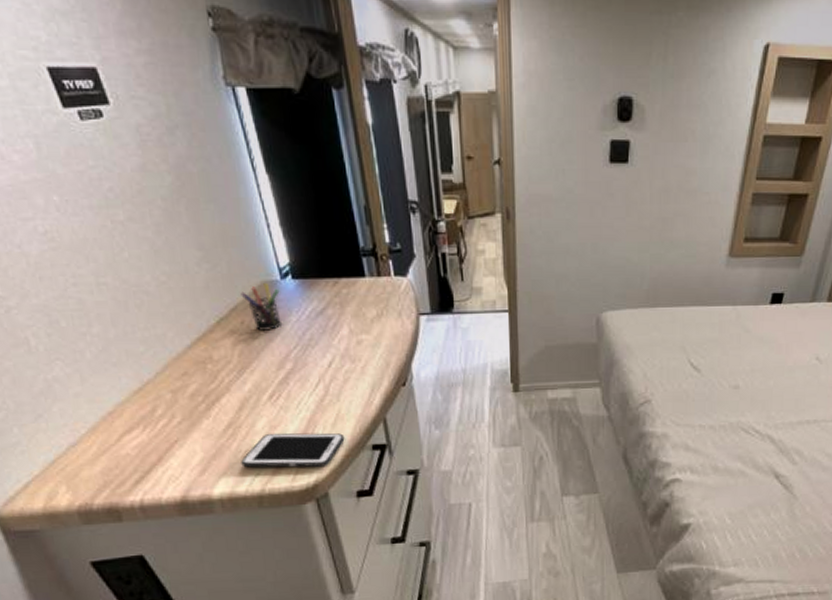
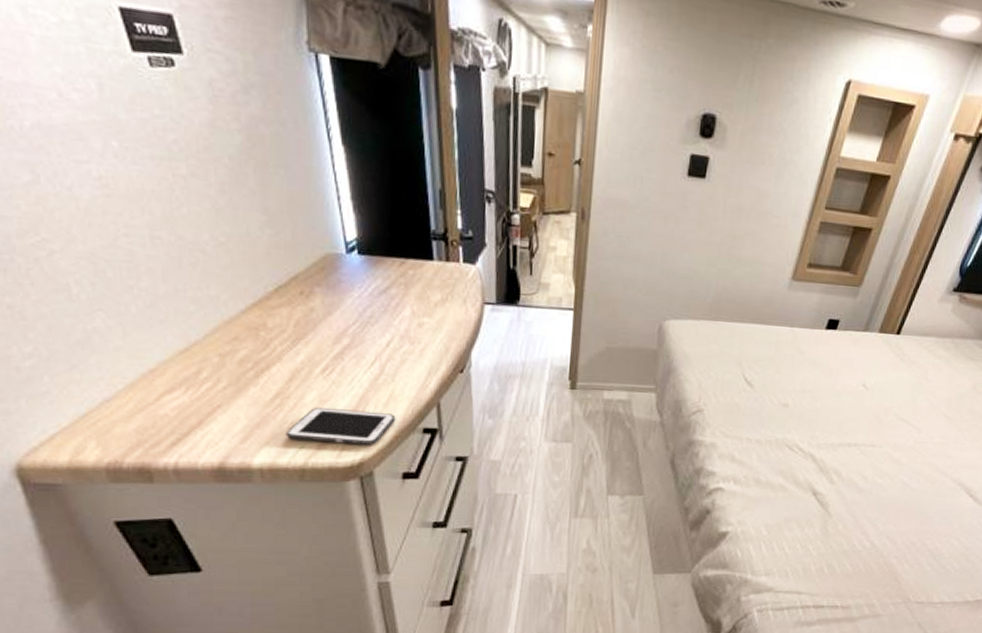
pen holder: present [240,283,281,332] -> none [303,256,344,305]

